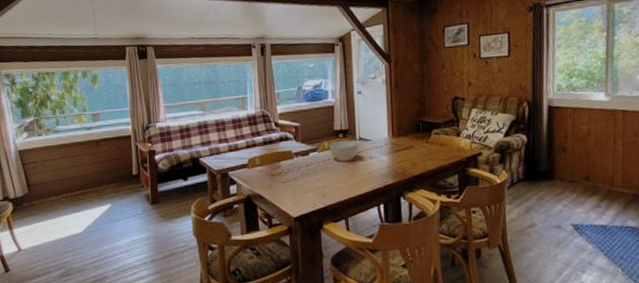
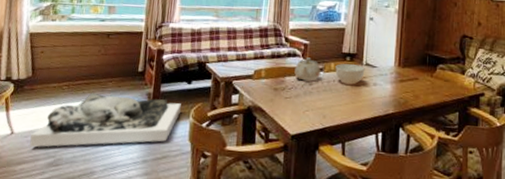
dog bed: none [38,199,181,261] -> present [29,92,181,148]
teapot: none [288,139,316,163] -> present [294,57,321,82]

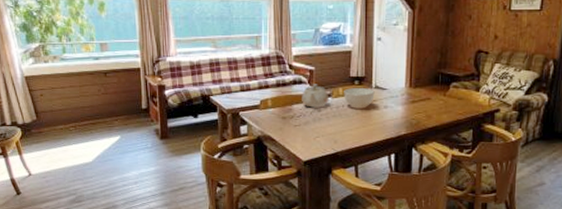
dog bed: present [29,92,181,148] -> none [48,132,191,187]

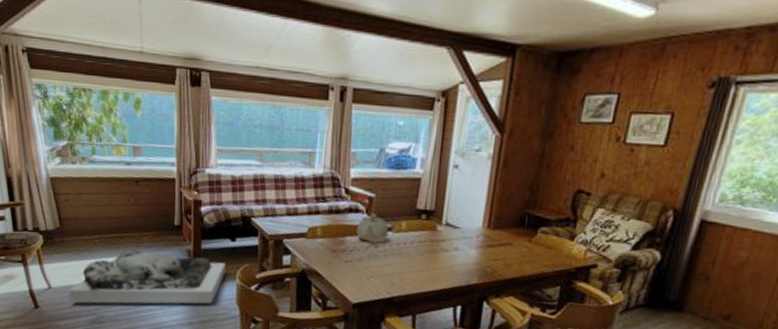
dog bed: none [48,132,191,187] -> present [69,247,226,304]
bowl: present [344,87,375,109] -> none [406,222,445,249]

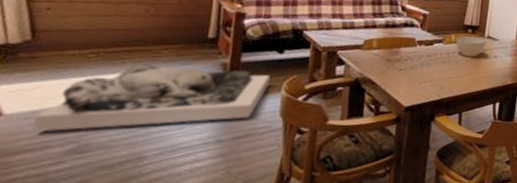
teapot: present [356,214,390,243] -> none [411,28,441,53]
bowl: none [406,222,445,249] -> present [455,35,487,57]

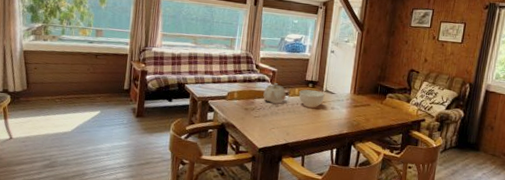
dog bed: present [32,62,270,132] -> none [27,106,163,151]
teapot: none [411,28,441,53] -> present [263,83,287,104]

